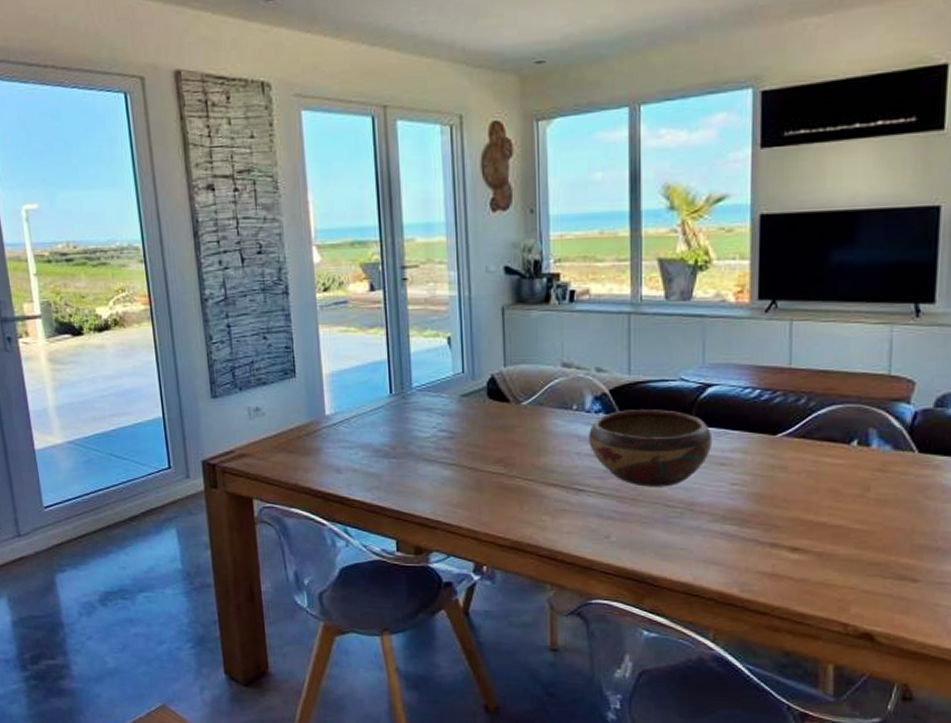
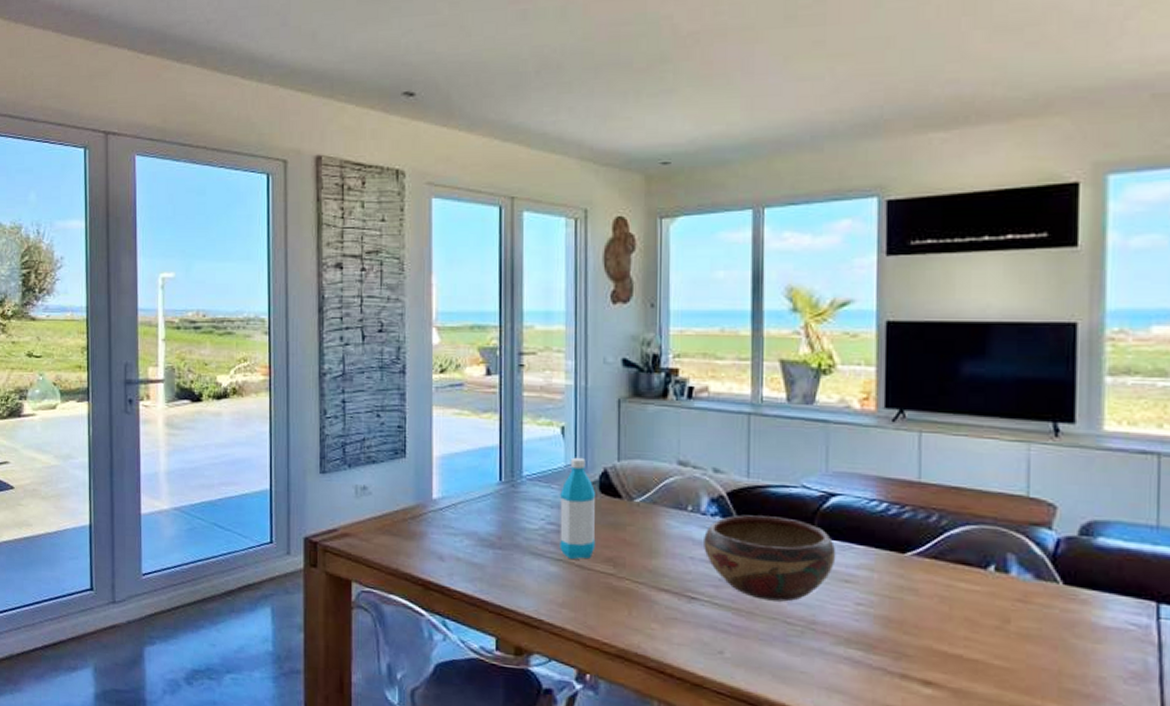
water bottle: none [450,366,487,464] -> present [560,457,596,560]

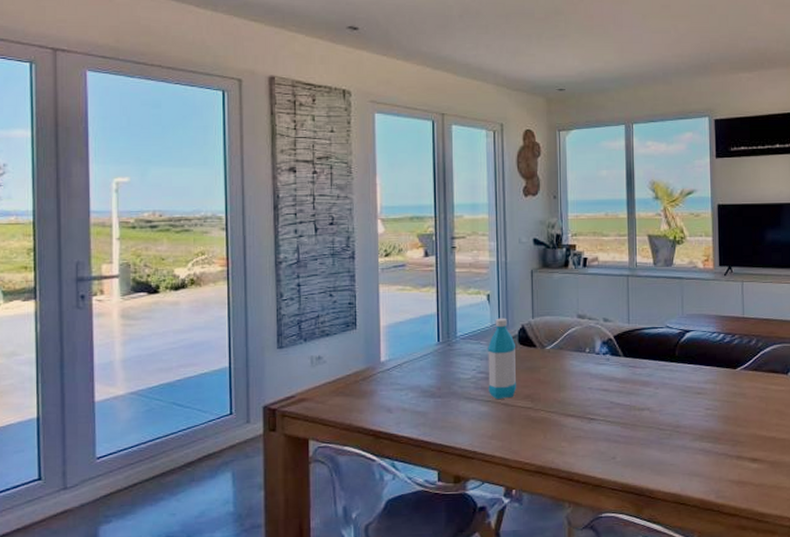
decorative bowl: present [704,514,836,602] -> none [598,351,691,414]

